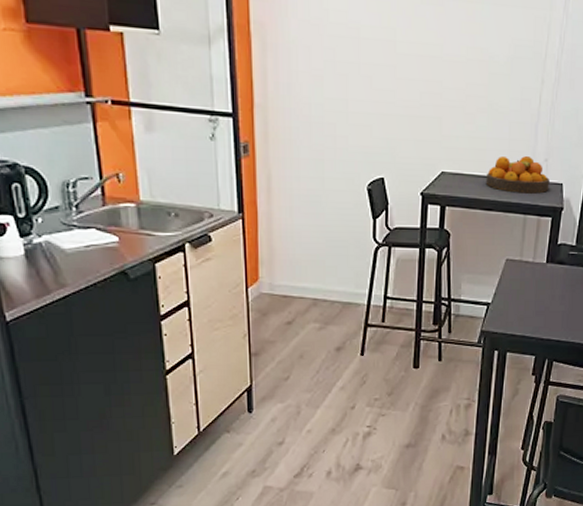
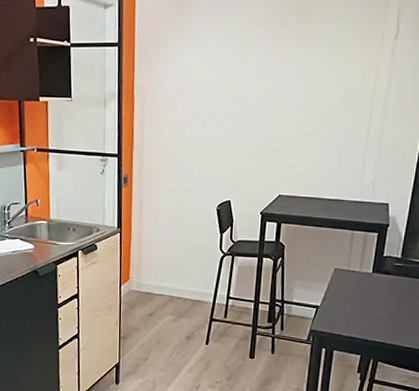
fruit bowl: present [485,156,550,194] -> none [317,181,376,212]

